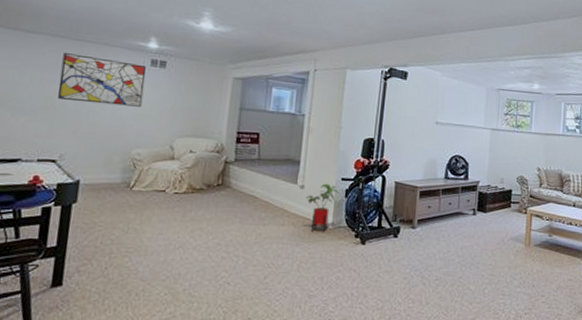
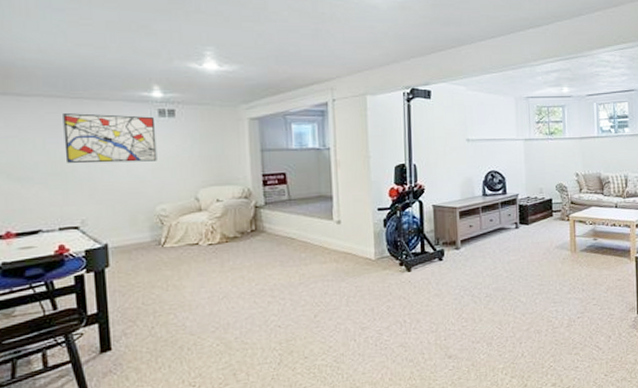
house plant: present [306,183,339,233] -> none [345,215,377,266]

